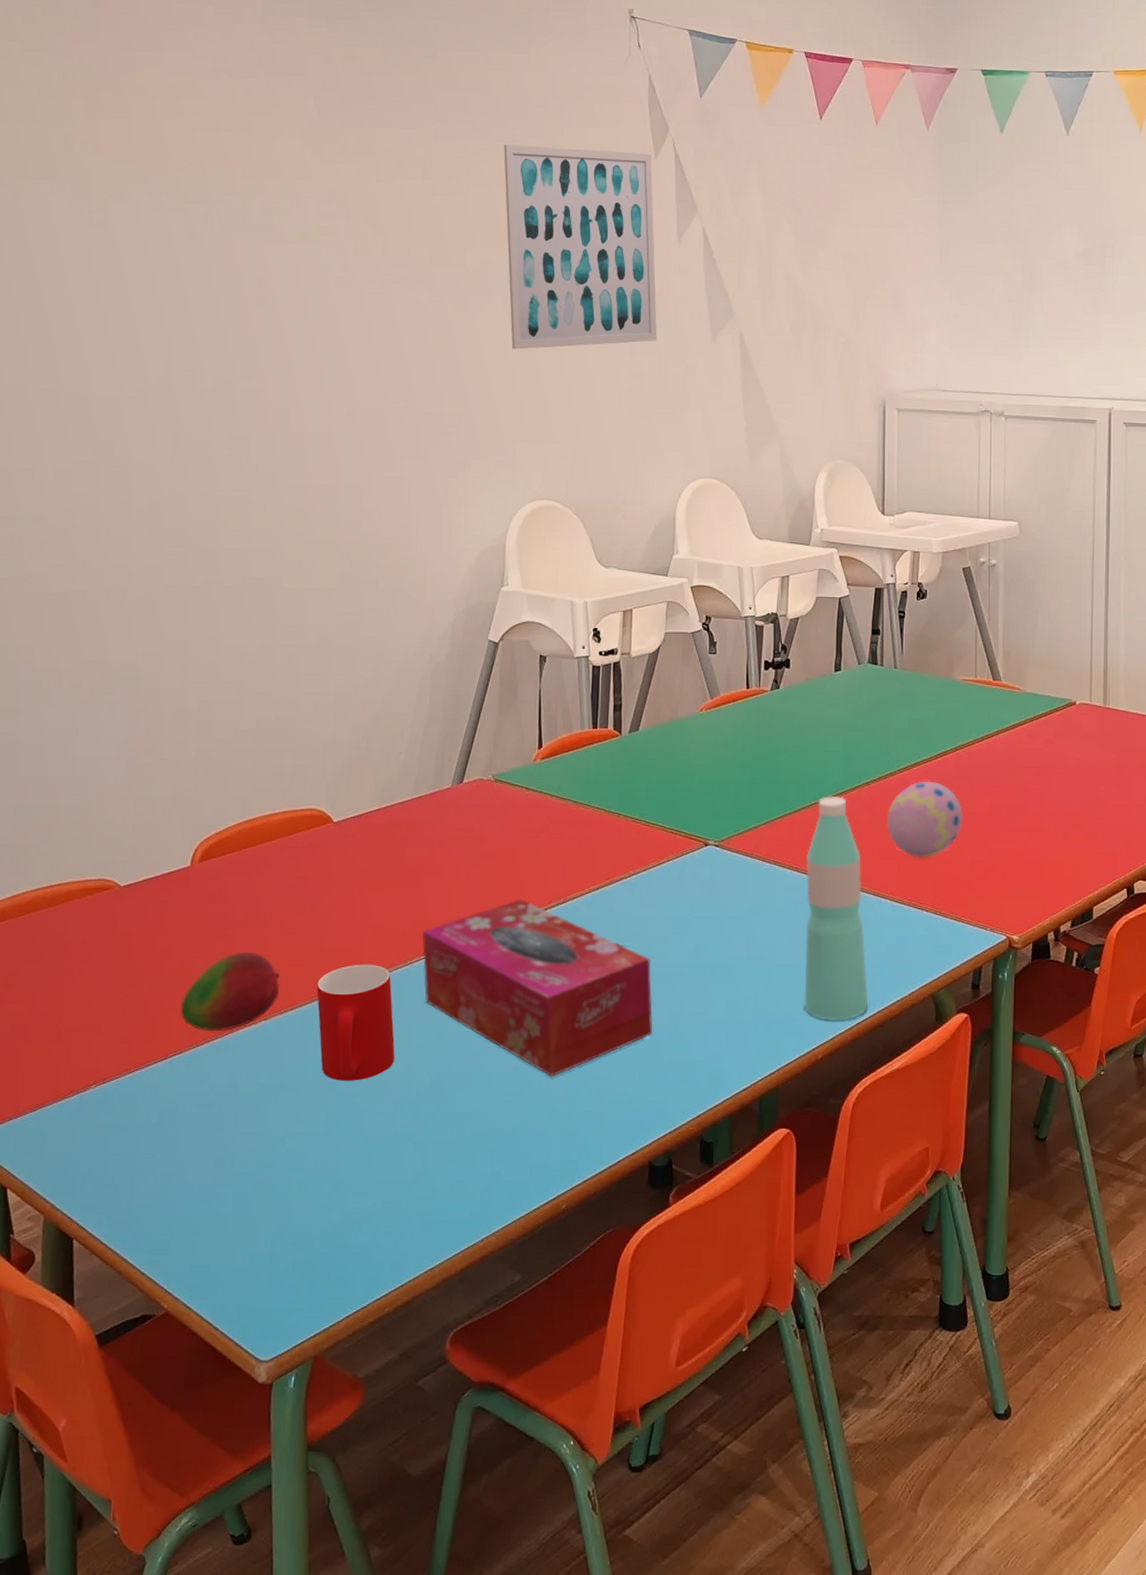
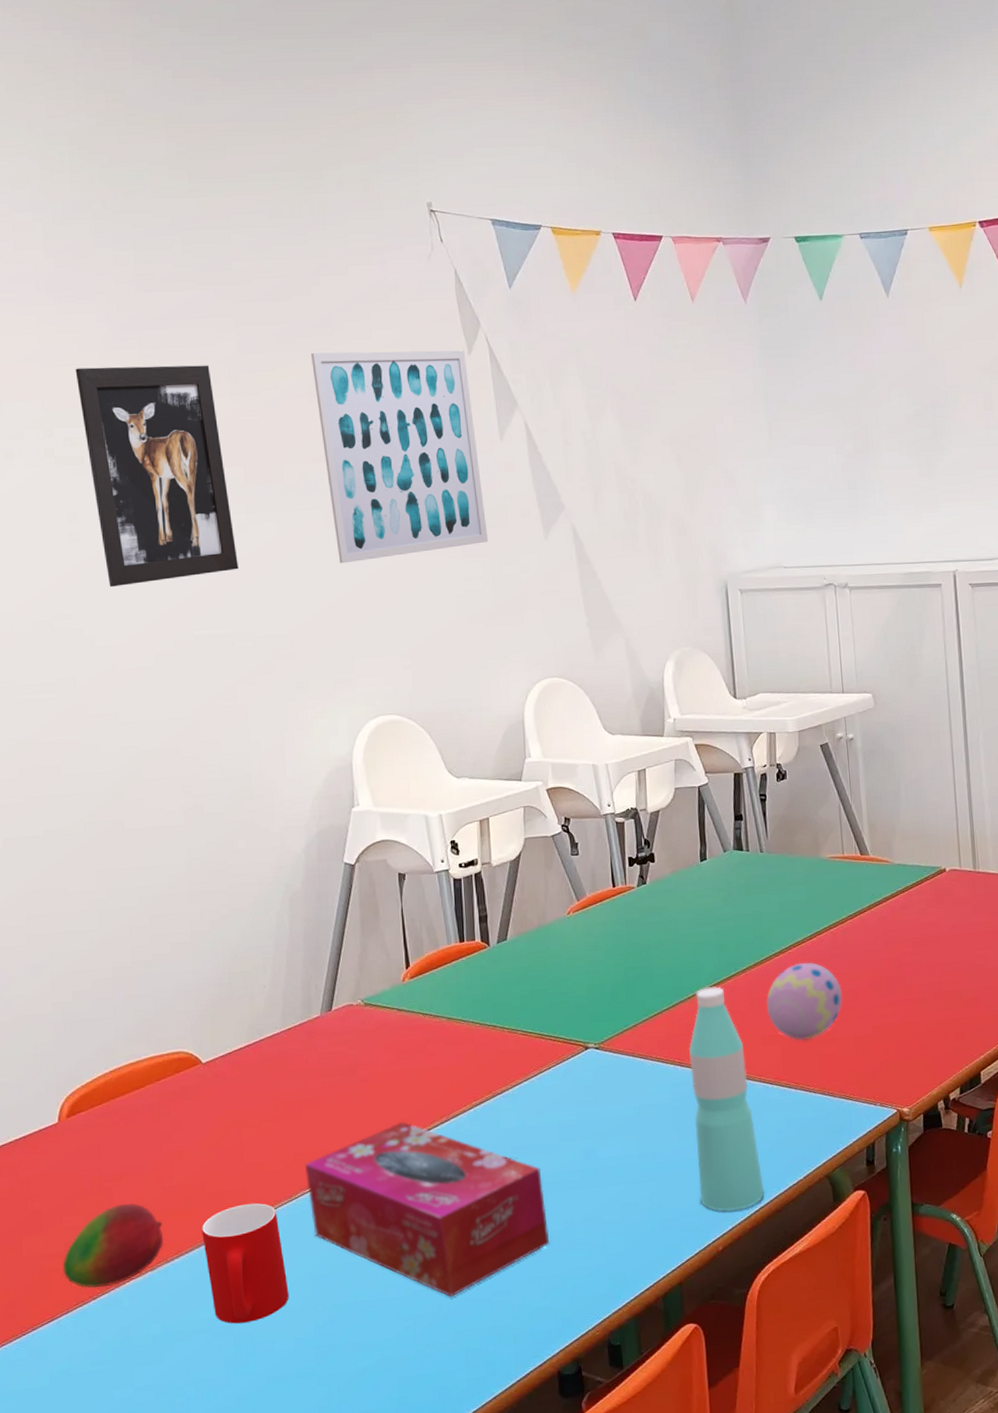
wall art: none [278,141,415,353] -> present [75,365,239,587]

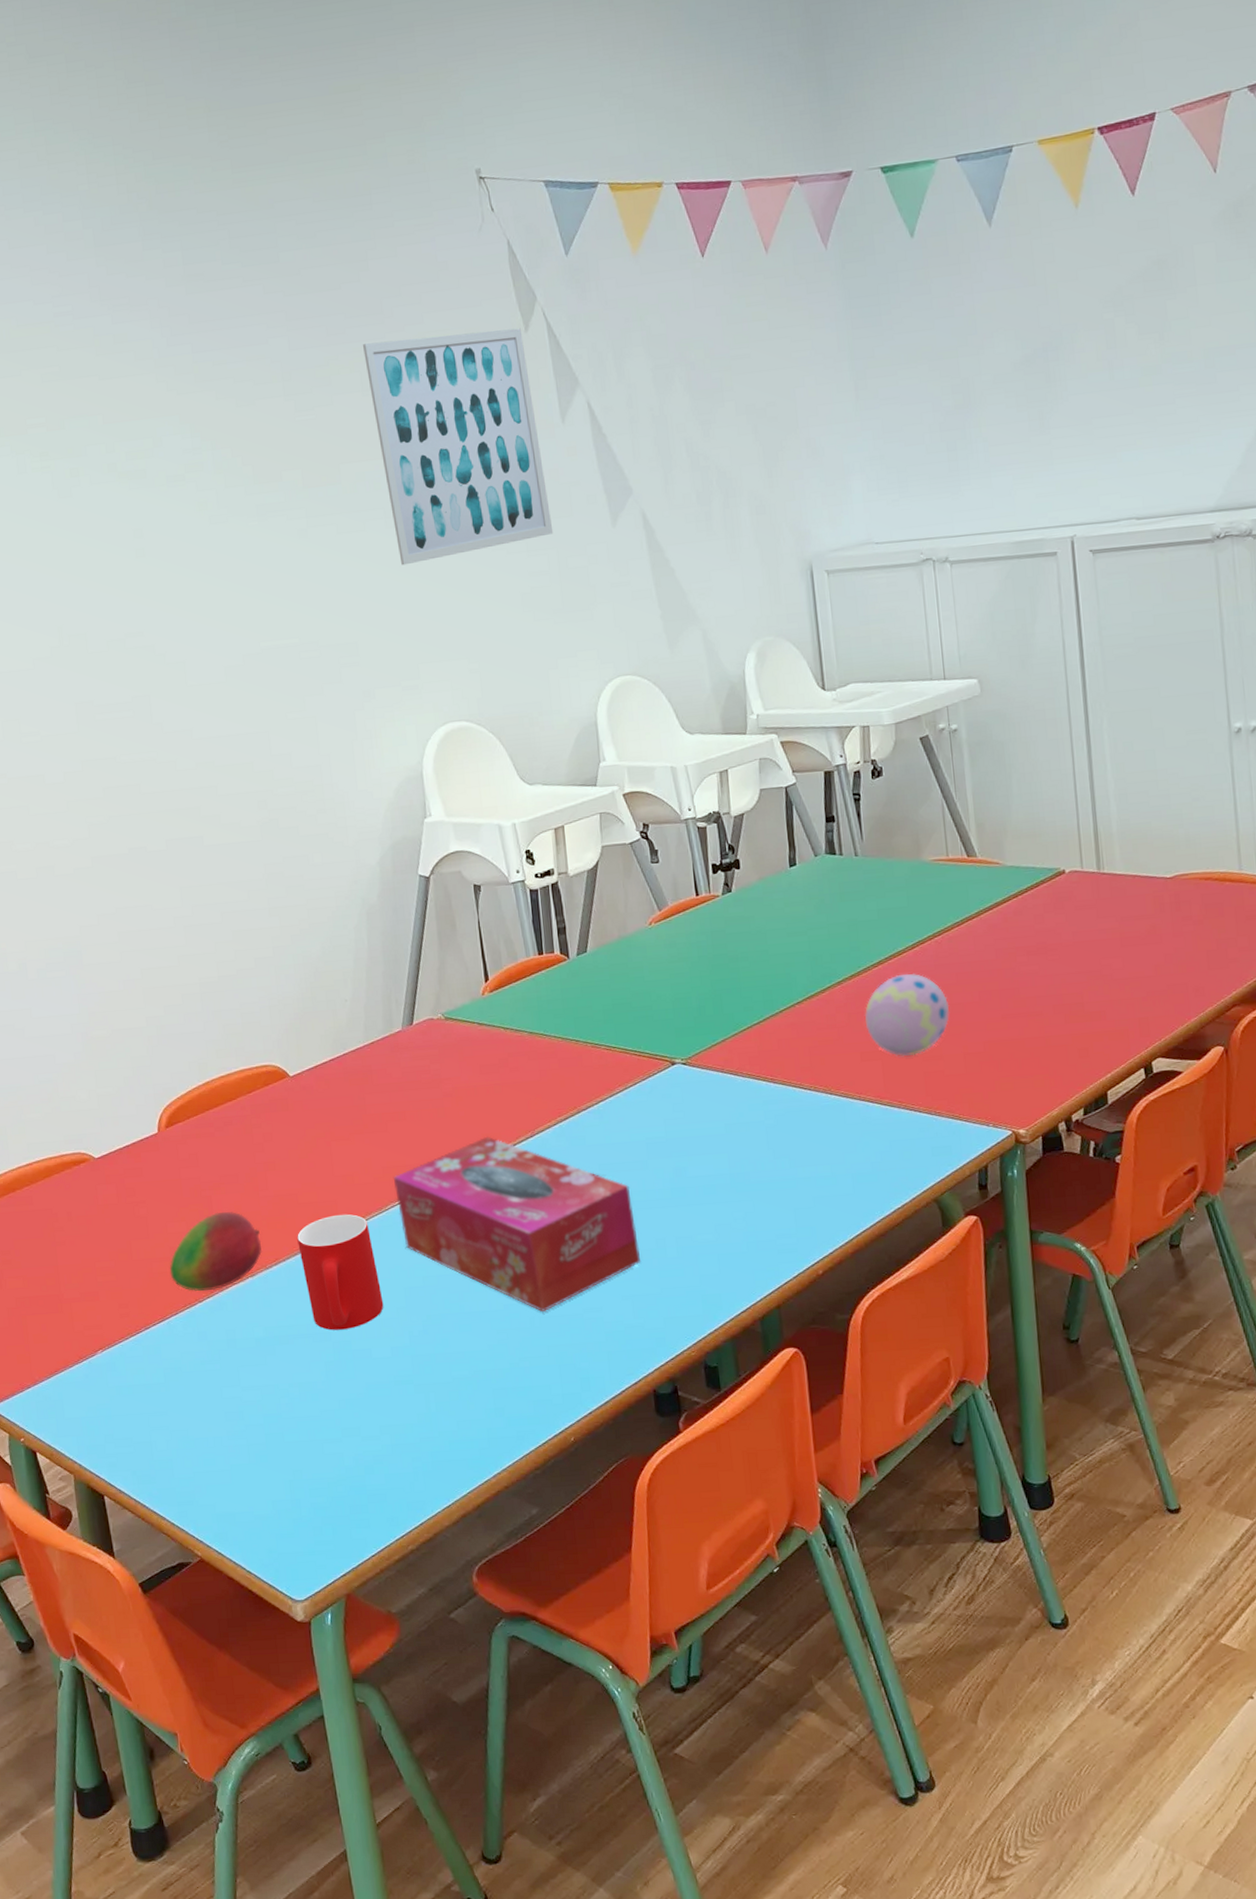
wall art: present [75,365,239,587] -> none [132,365,301,602]
water bottle: present [689,987,765,1212] -> none [782,1000,867,1235]

